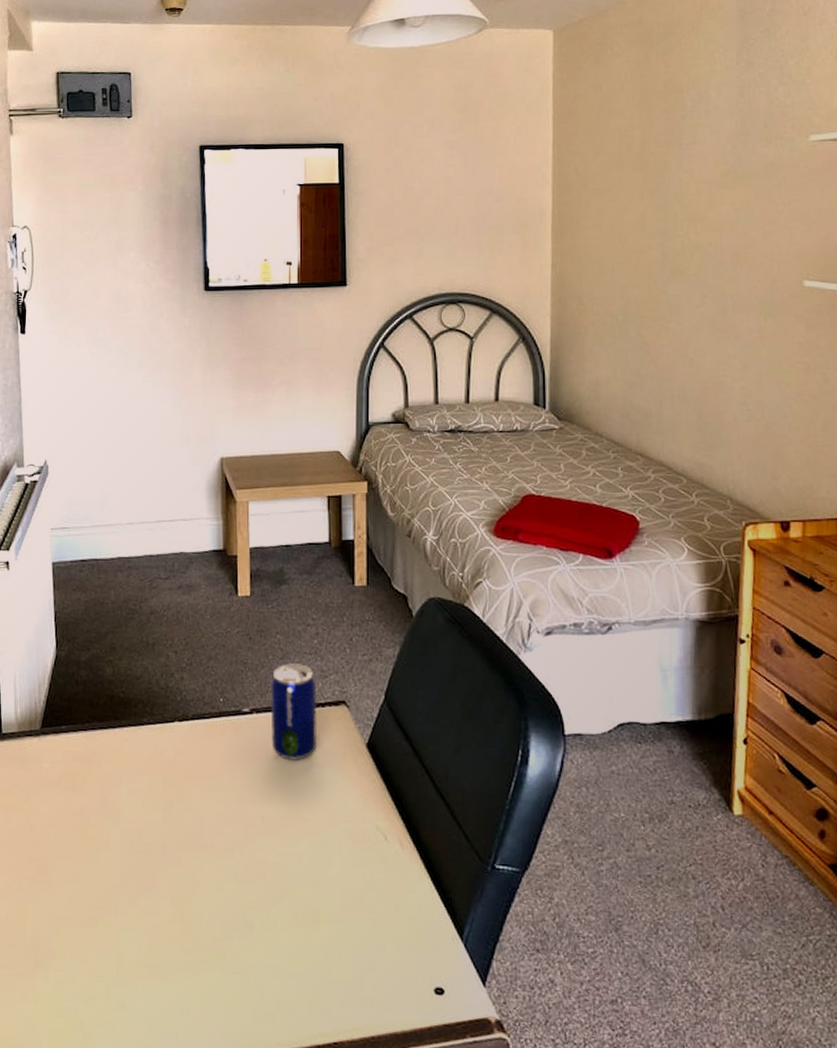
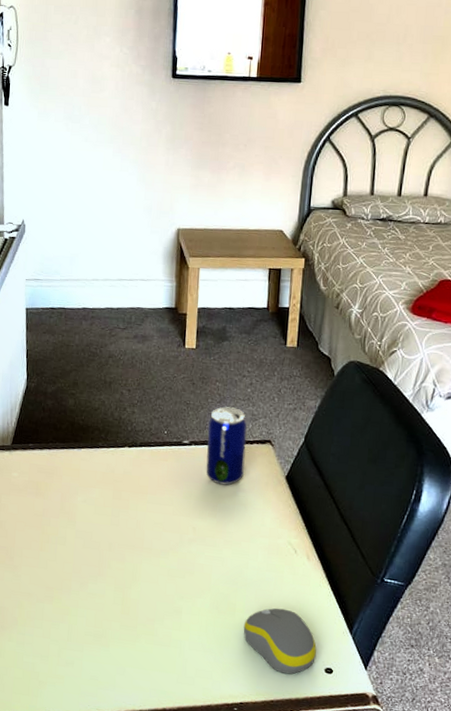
computer mouse: none [330,913,421,1000] -> present [243,608,316,675]

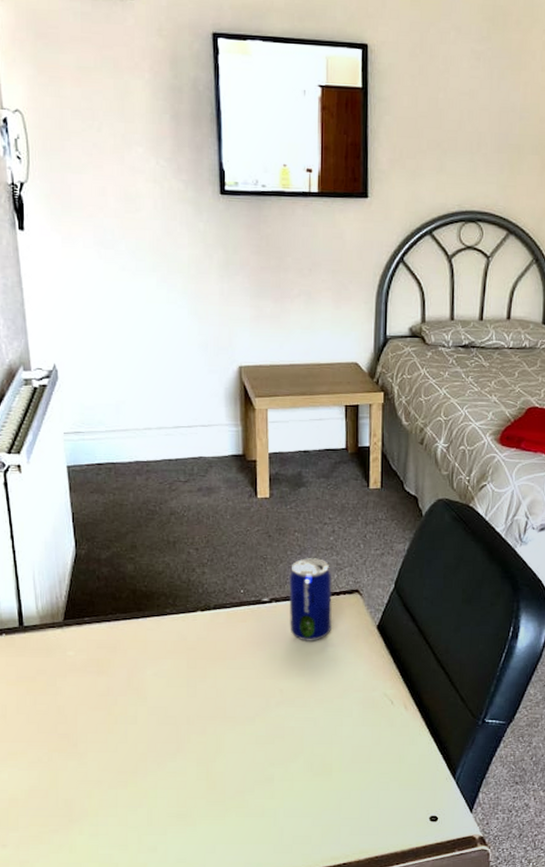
computer mouse: present [243,608,316,675] -> none [341,762,420,828]

